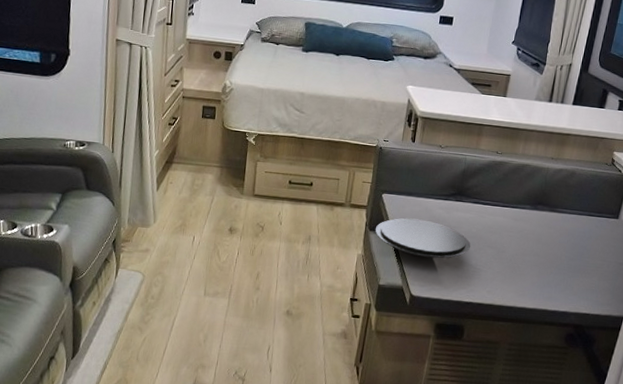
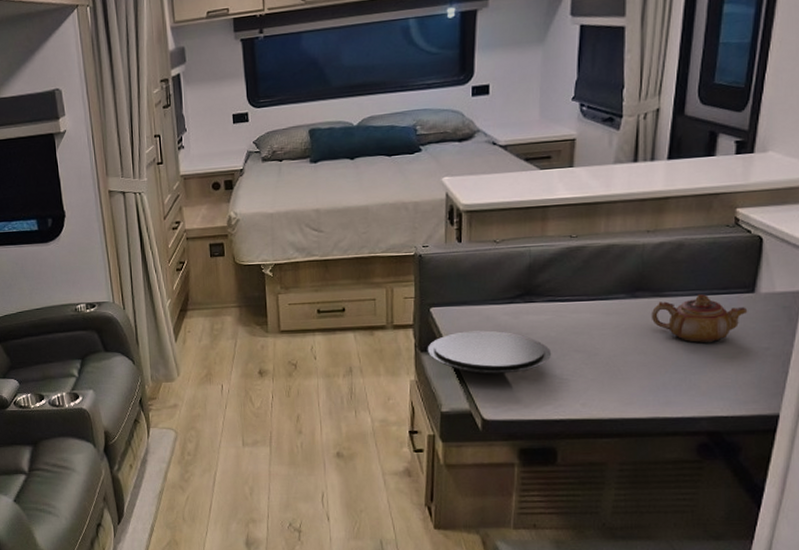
teapot: none [546,213,612,254] -> present [651,293,748,343]

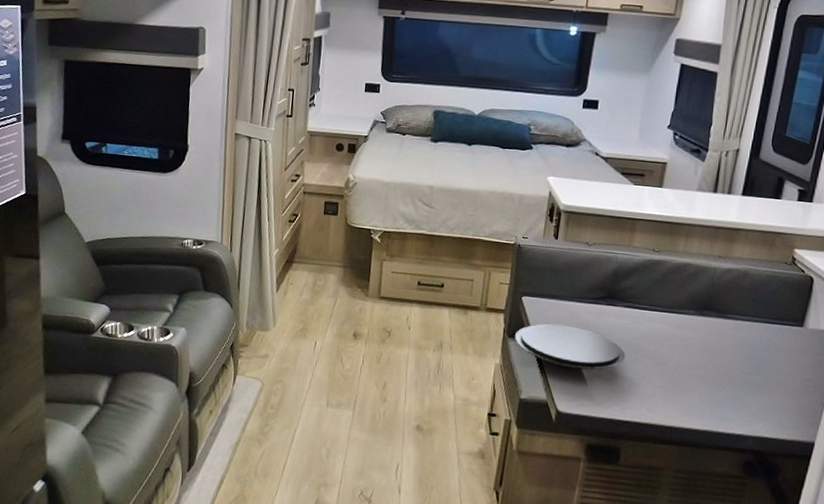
teapot: present [651,293,748,343] -> none [714,320,796,368]

